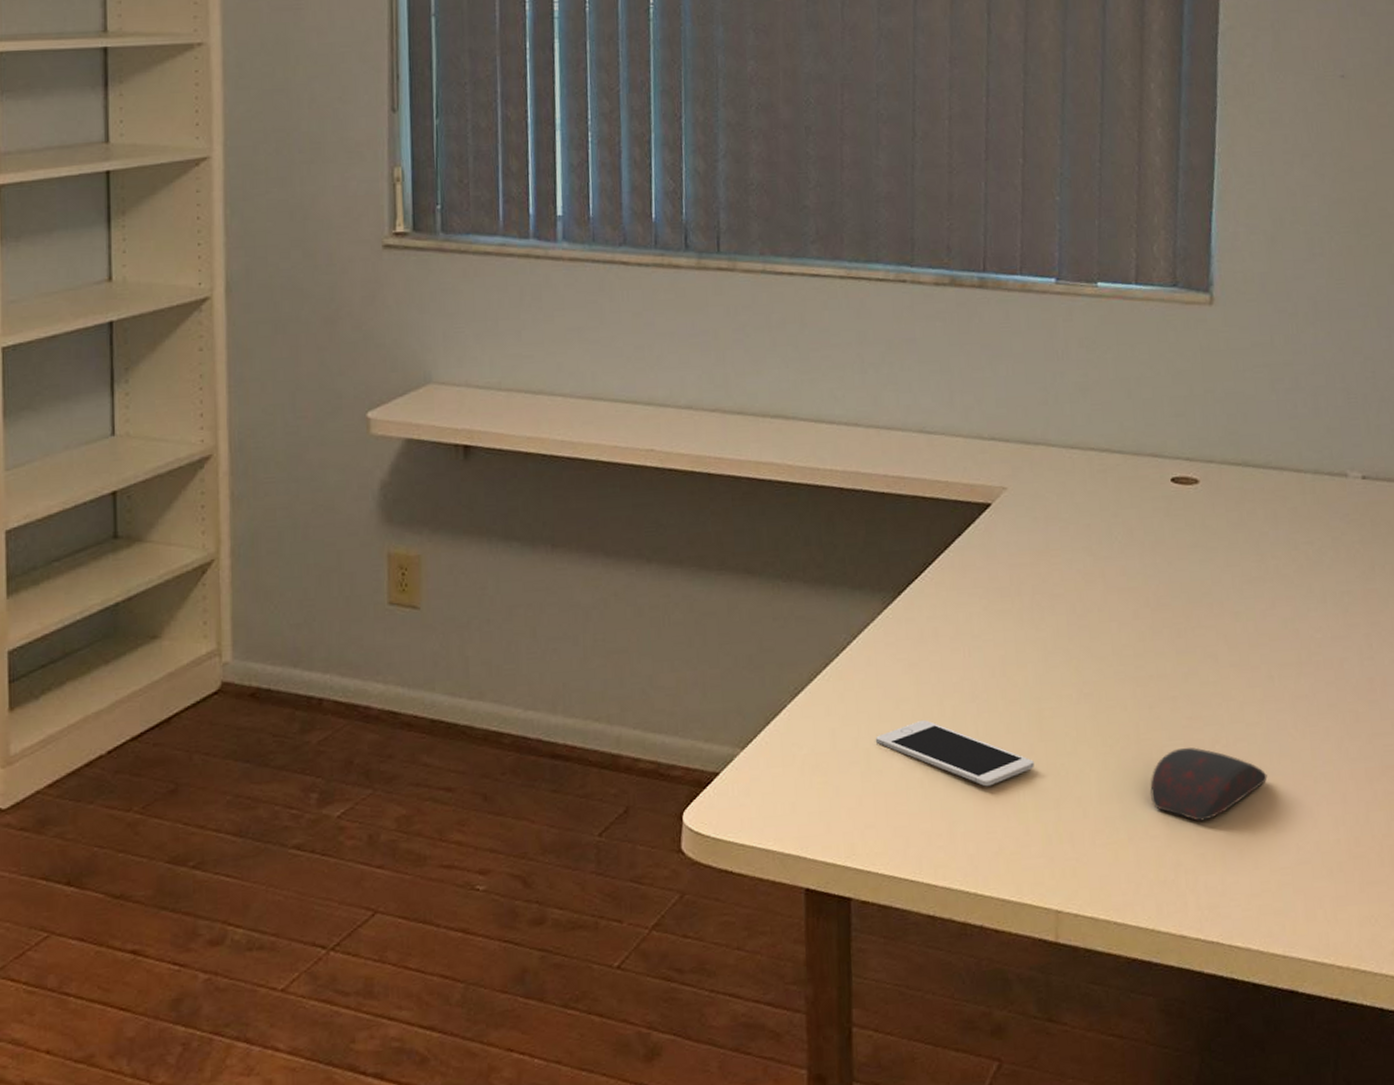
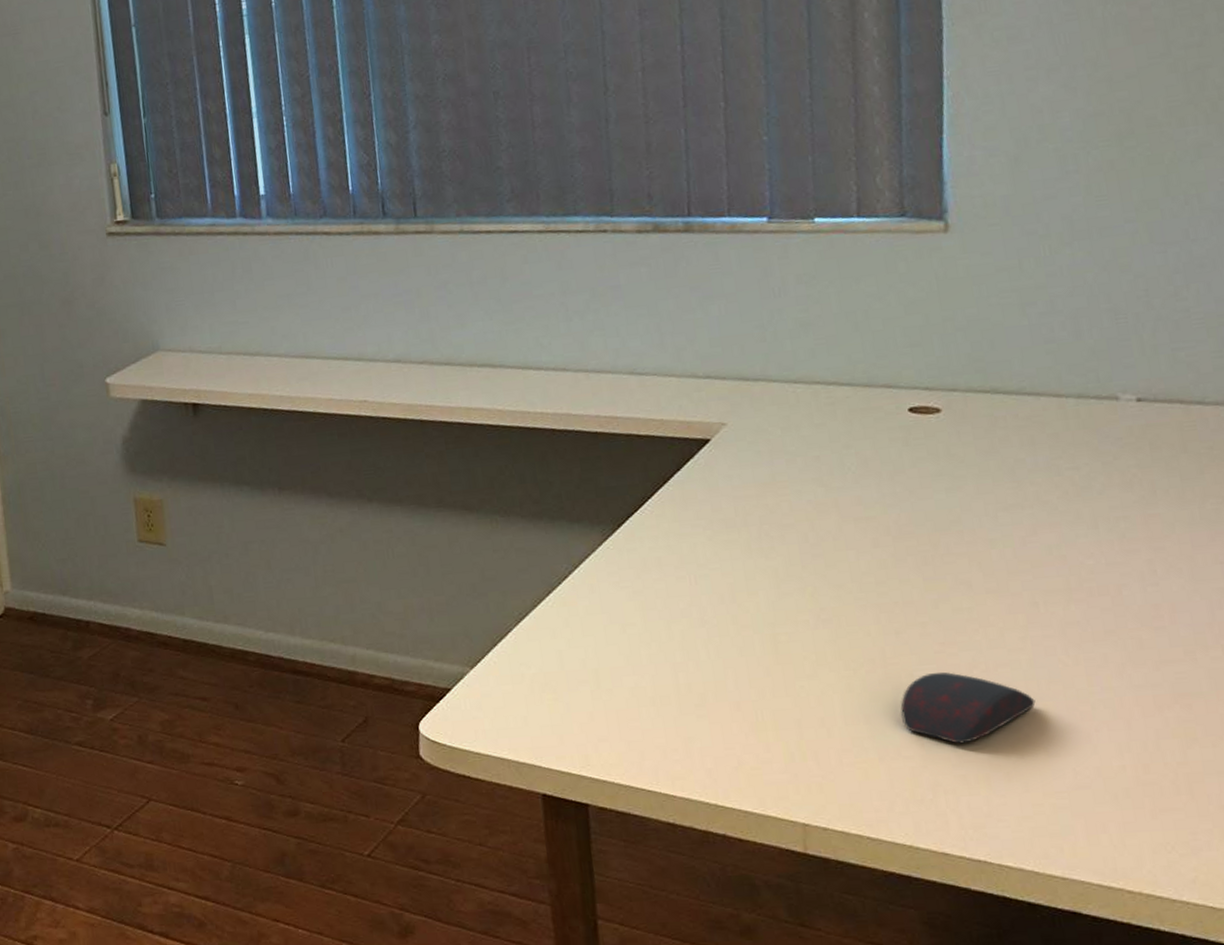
cell phone: present [875,720,1034,787] -> none [603,643,772,706]

